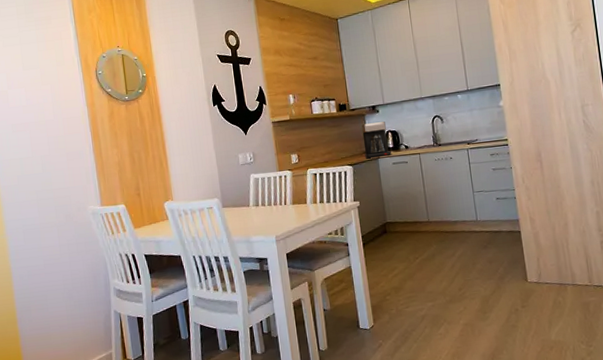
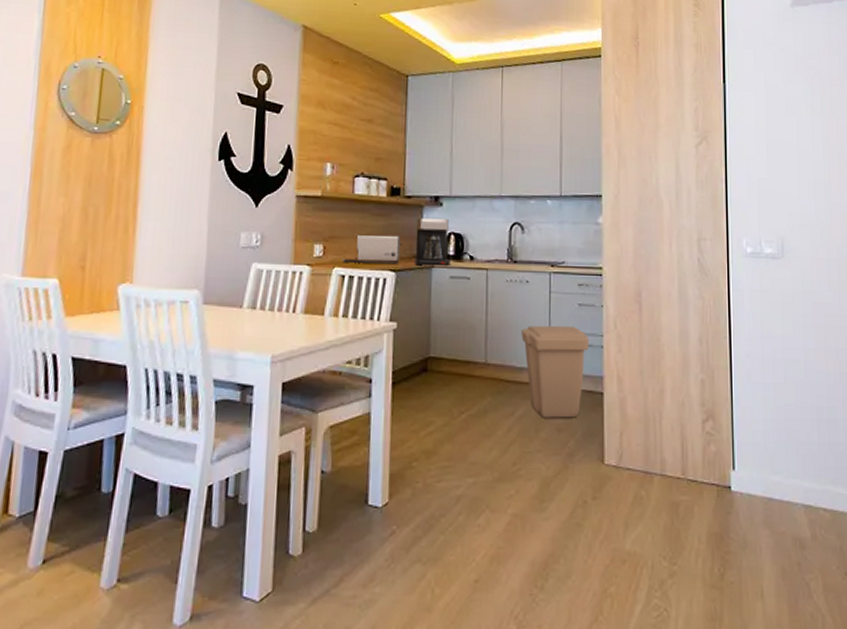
toaster: none [313,139,354,165] -> present [342,234,402,265]
trash can: none [452,186,505,255] -> present [521,325,589,418]

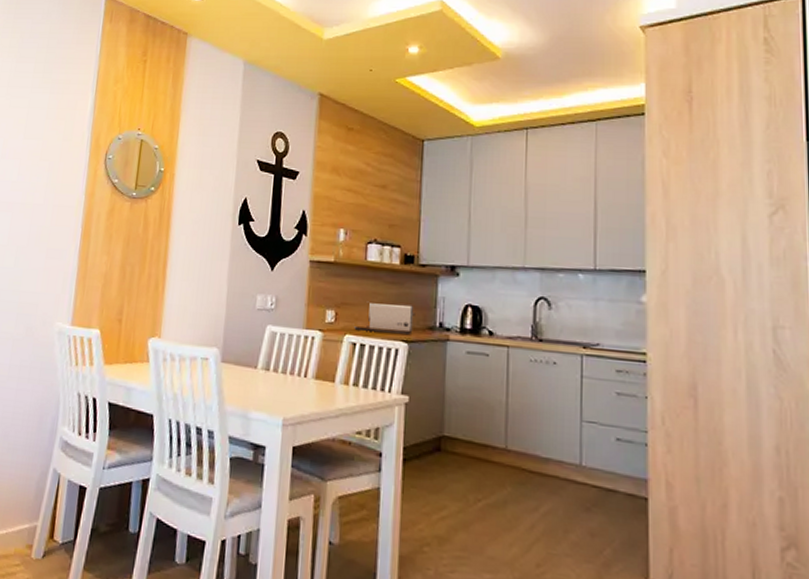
coffee maker: present [415,217,450,267] -> none [428,288,467,341]
trash can: present [521,325,589,418] -> none [547,413,629,524]

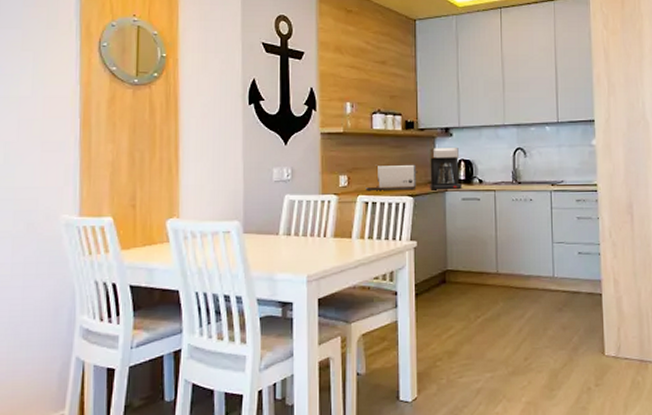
coffee maker: none [428,288,467,341] -> present [430,147,462,190]

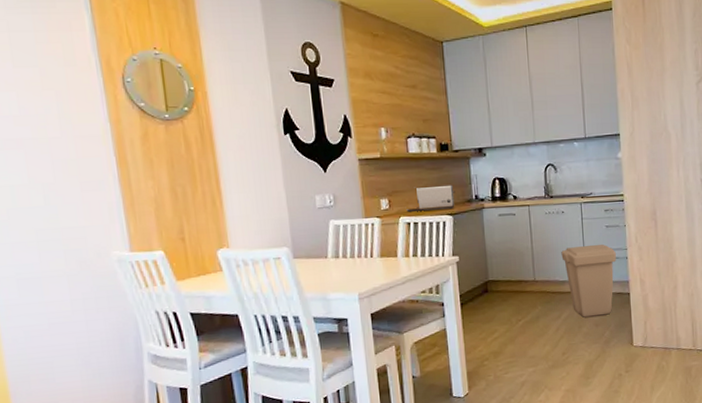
coffee maker: present [430,147,462,190] -> none [465,166,498,209]
trash can: none [527,237,588,318] -> present [561,244,616,318]

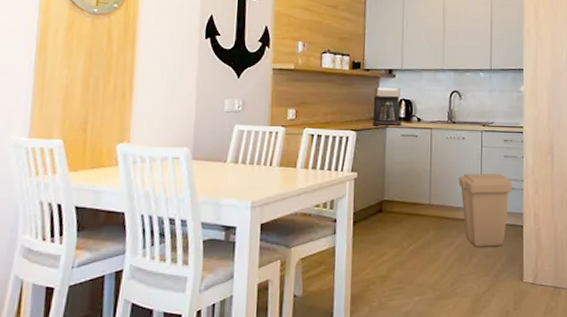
toaster: present [406,185,455,213] -> none [312,100,362,126]
coffee maker: none [465,166,498,209] -> present [372,87,401,127]

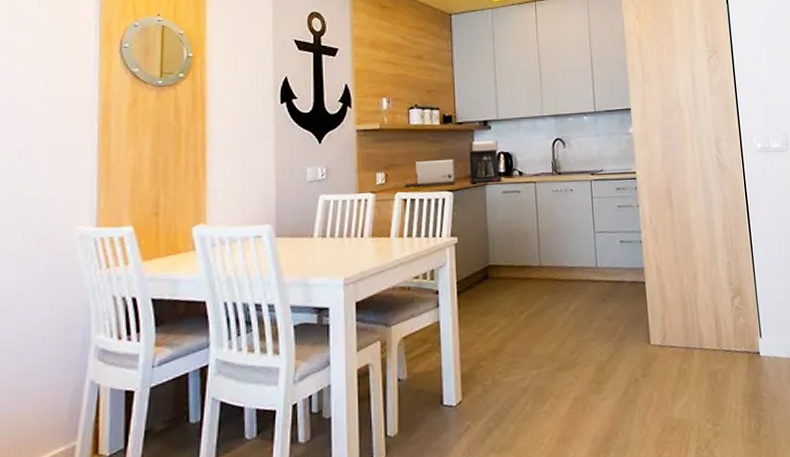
toaster: none [312,100,362,126] -> present [404,158,457,188]
trash can: present [458,173,512,247] -> none [569,225,629,310]

